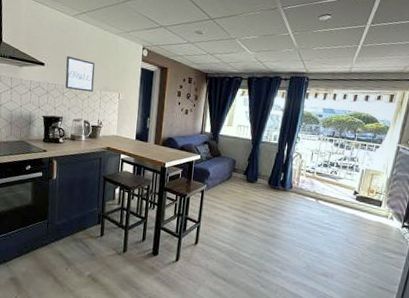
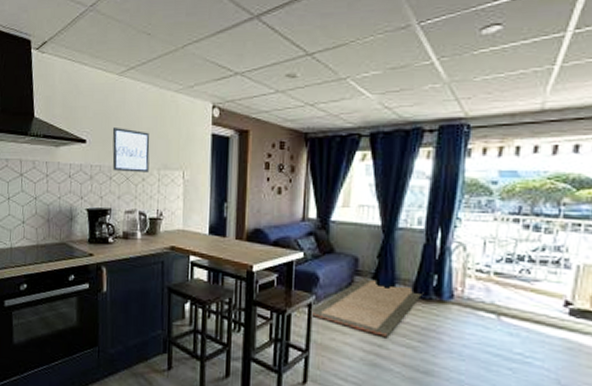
rug: none [204,172,275,213] -> present [313,275,424,337]

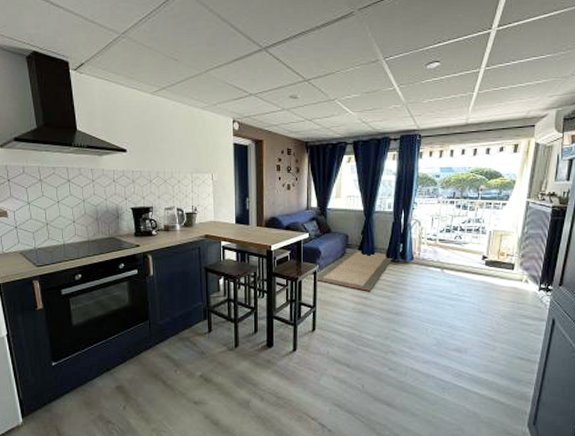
wall art: present [112,126,150,173] -> none [149,138,183,176]

